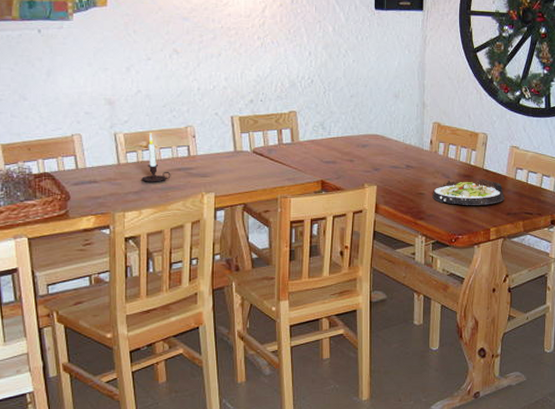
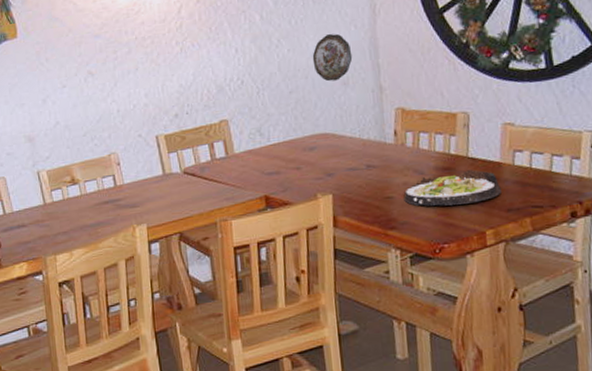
candle: present [141,132,171,182] -> none [69,165,99,220]
decorative plate: none [372,53,404,93] -> present [312,33,353,82]

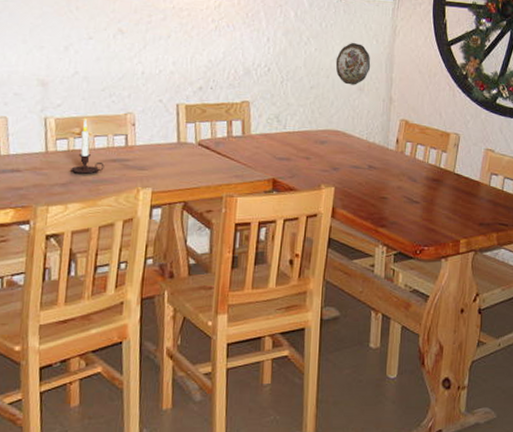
candle: none [69,165,99,220] -> present [71,117,105,174]
salad plate: present [404,170,503,206] -> none [396,184,478,214]

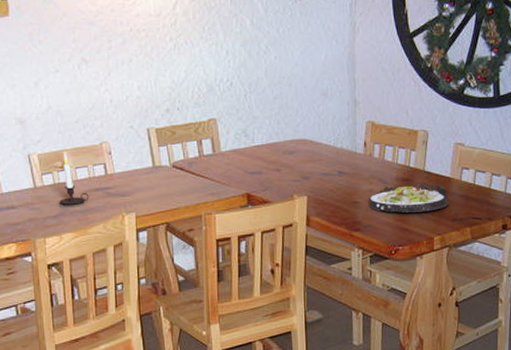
decorative plate: present [335,42,371,85] -> none [296,45,332,91]
salad plate: none [396,184,478,214] -> present [368,182,450,213]

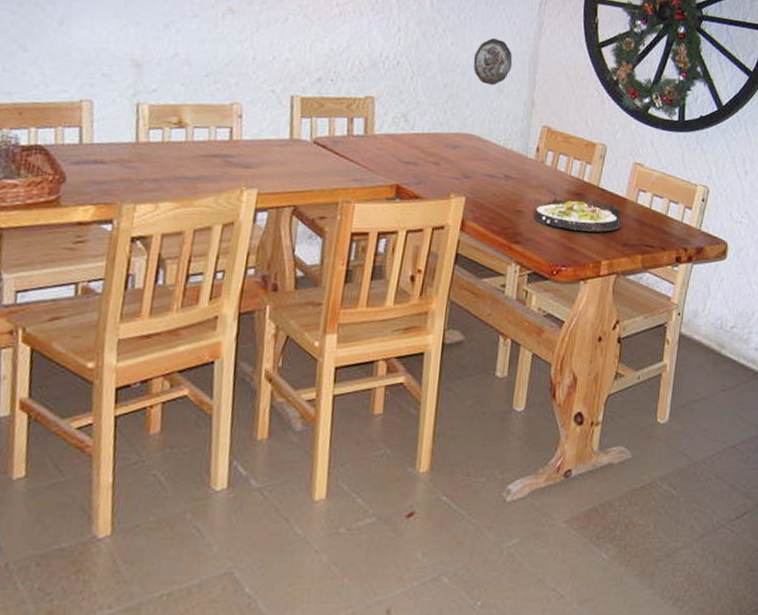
candle: present [59,151,89,205] -> none [164,105,204,170]
decorative plate: none [296,45,332,91] -> present [473,38,513,86]

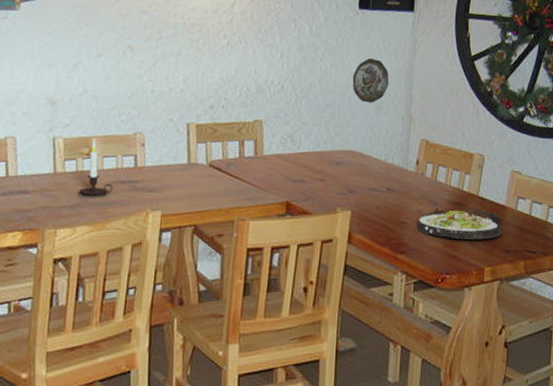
candle: none [164,105,204,170] -> present [79,137,113,196]

